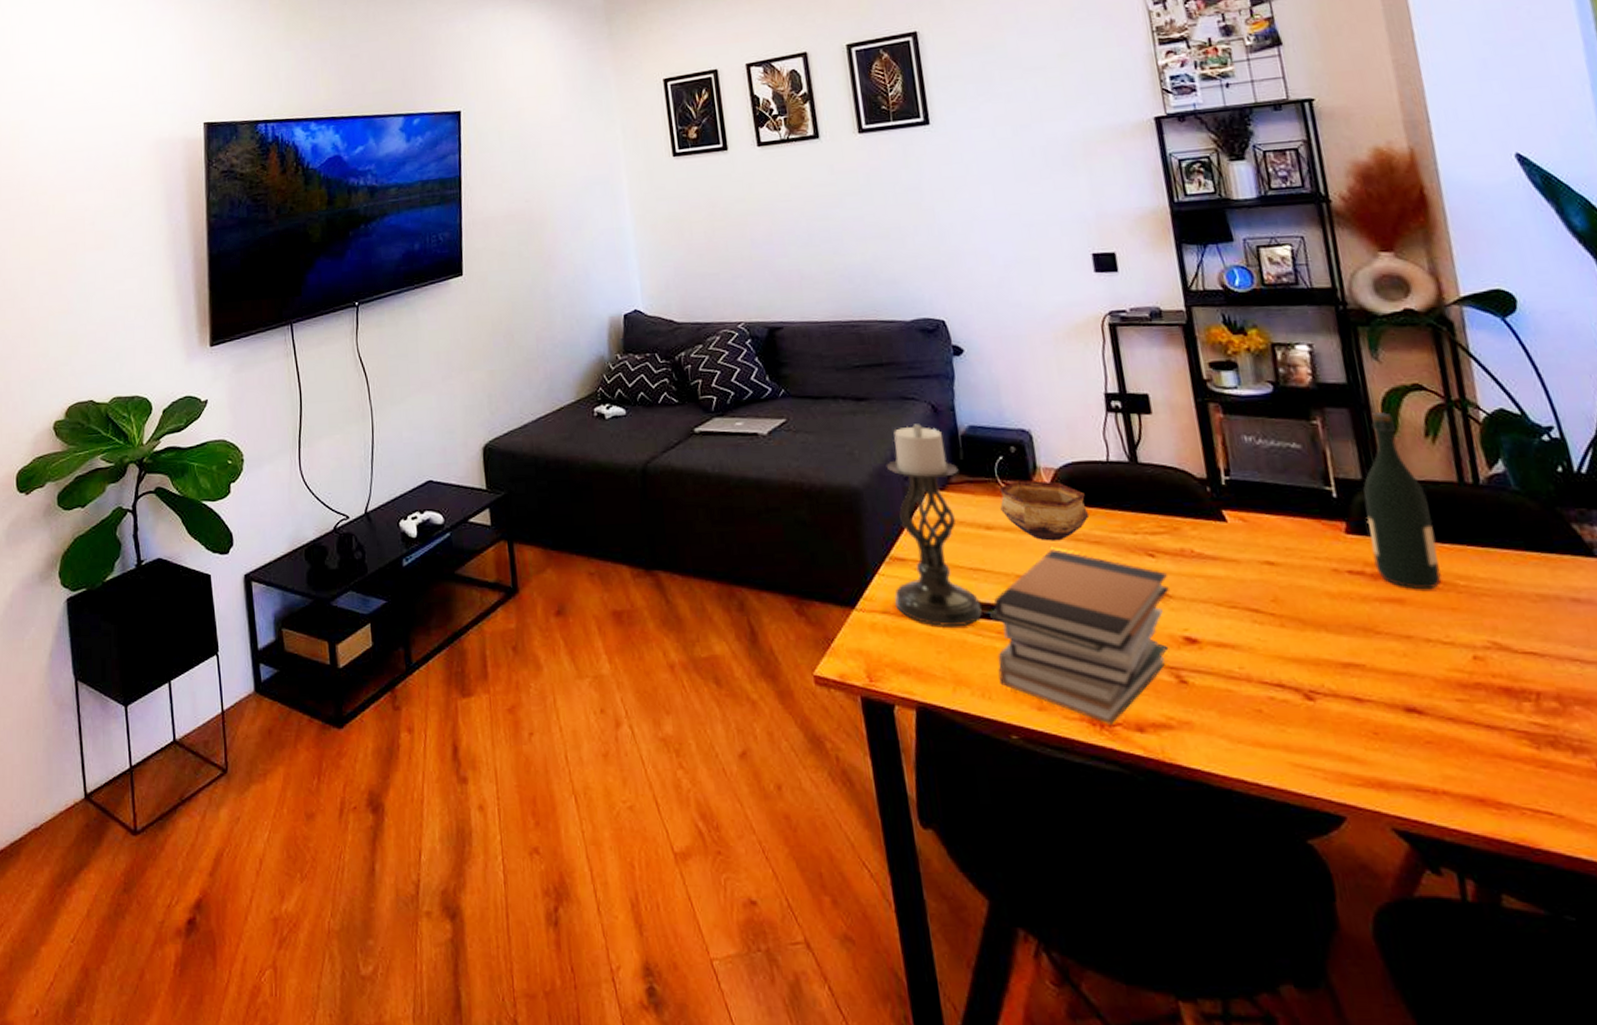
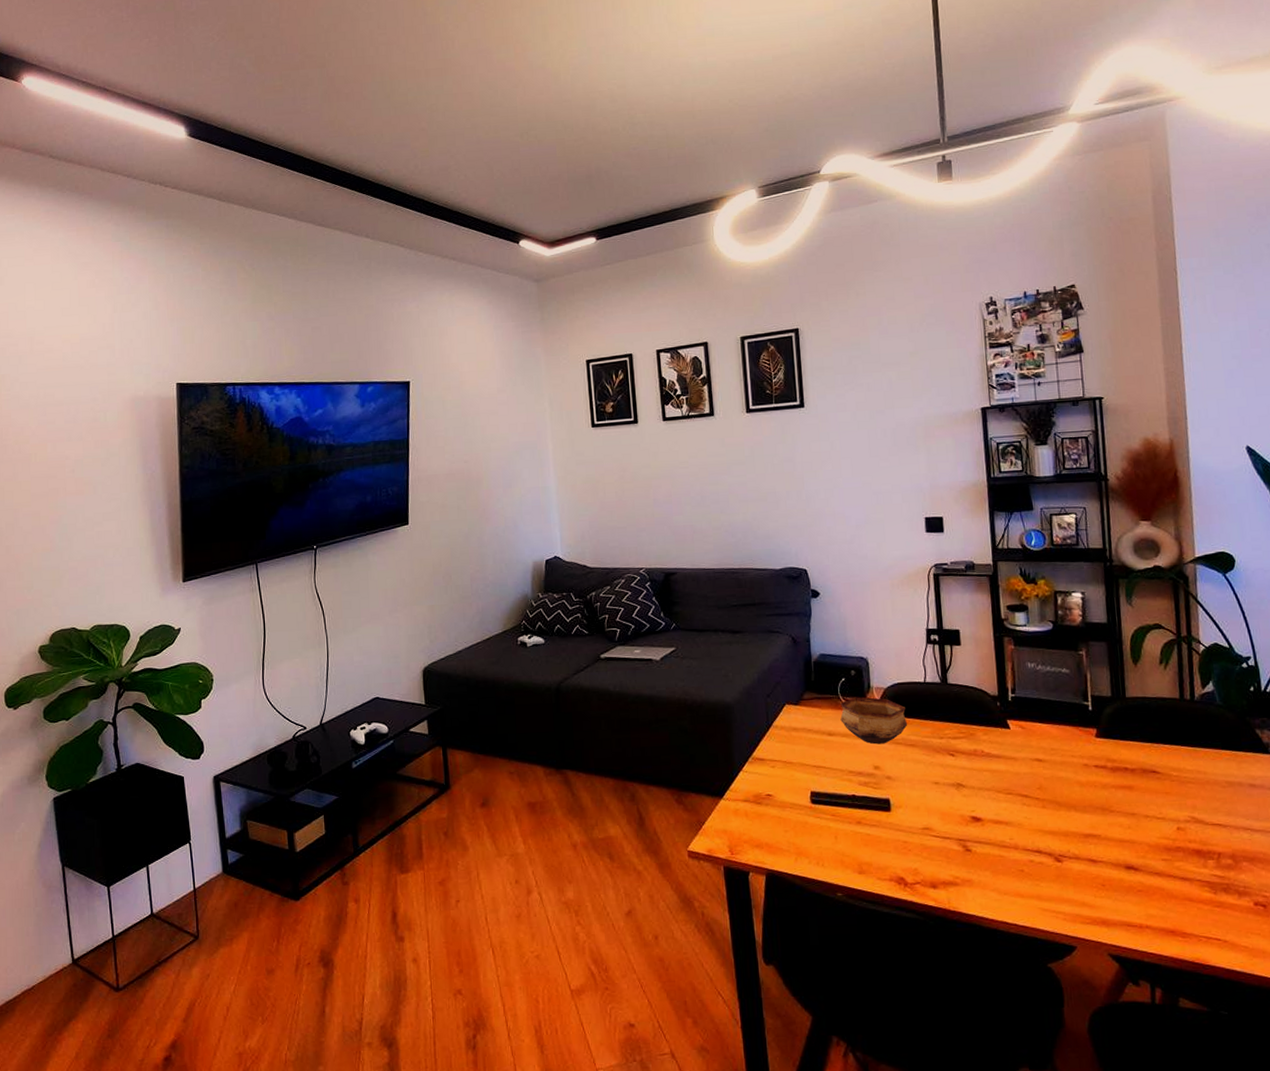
candle holder: present [886,424,982,627] -> none [753,652,821,812]
book stack: present [990,549,1169,725] -> none [827,750,963,884]
wine bottle: present [1363,412,1442,590] -> none [1111,645,1161,779]

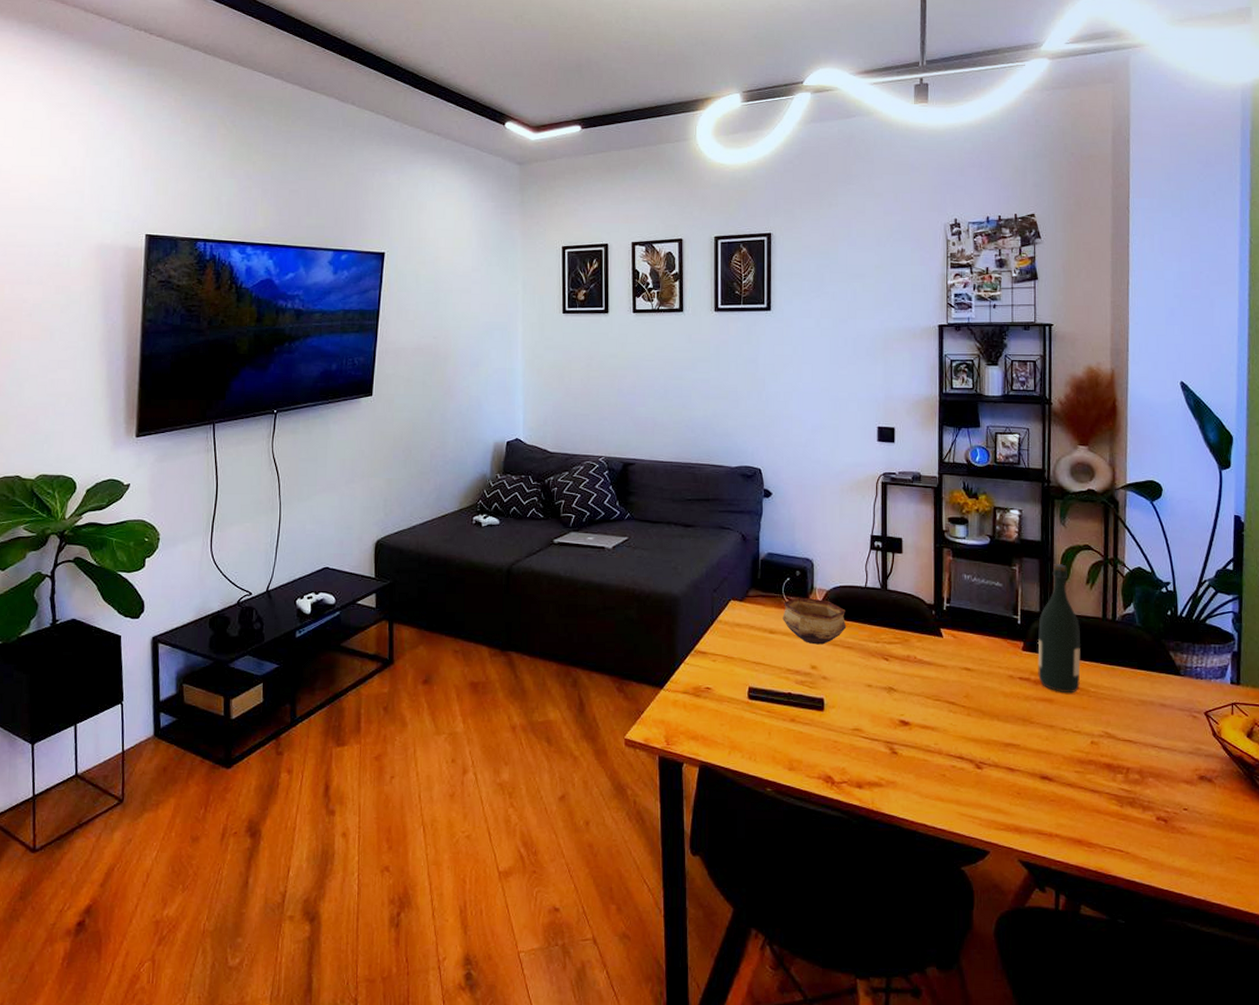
wine bottle: none [1111,645,1161,779] -> present [1037,564,1081,694]

